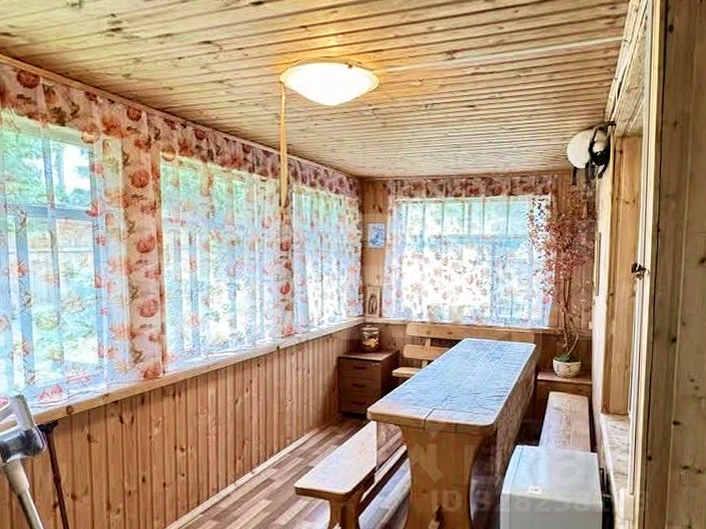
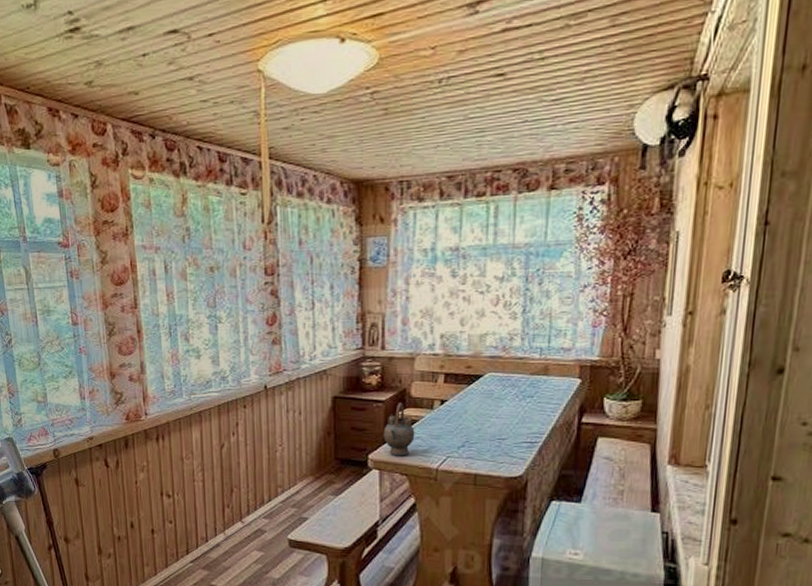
teapot: none [379,363,407,409] -> present [382,403,415,456]

